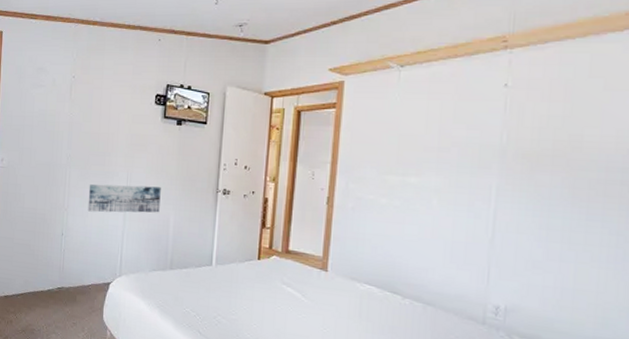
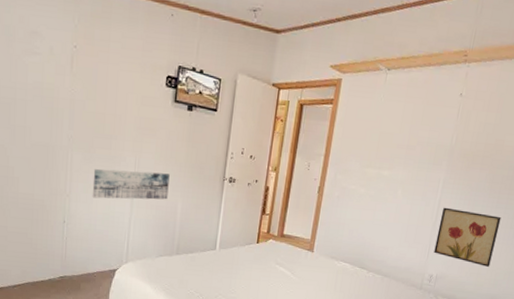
wall art: none [496,220,598,300] -> present [434,207,502,267]

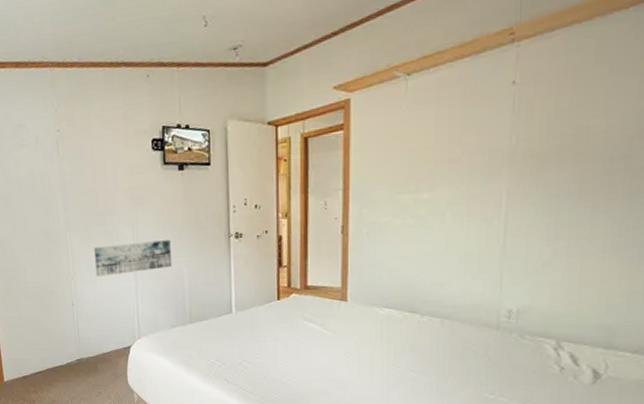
wall art: present [434,207,502,267] -> none [508,223,603,291]

